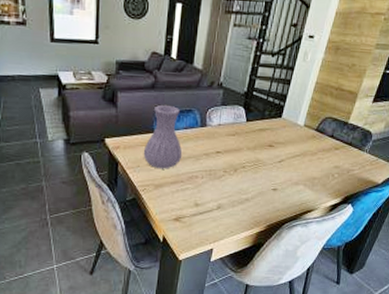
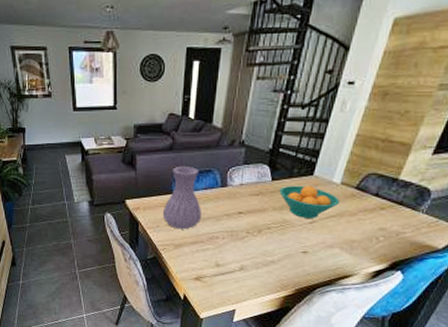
fruit bowl: none [253,126,303,157] -> present [279,185,339,218]

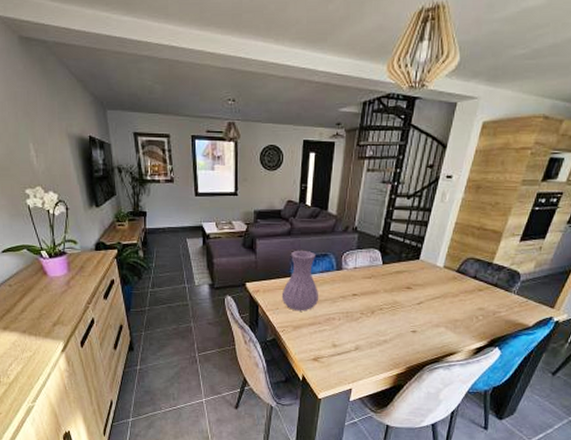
fruit bowl: present [279,185,339,218] -> none [390,268,443,299]

